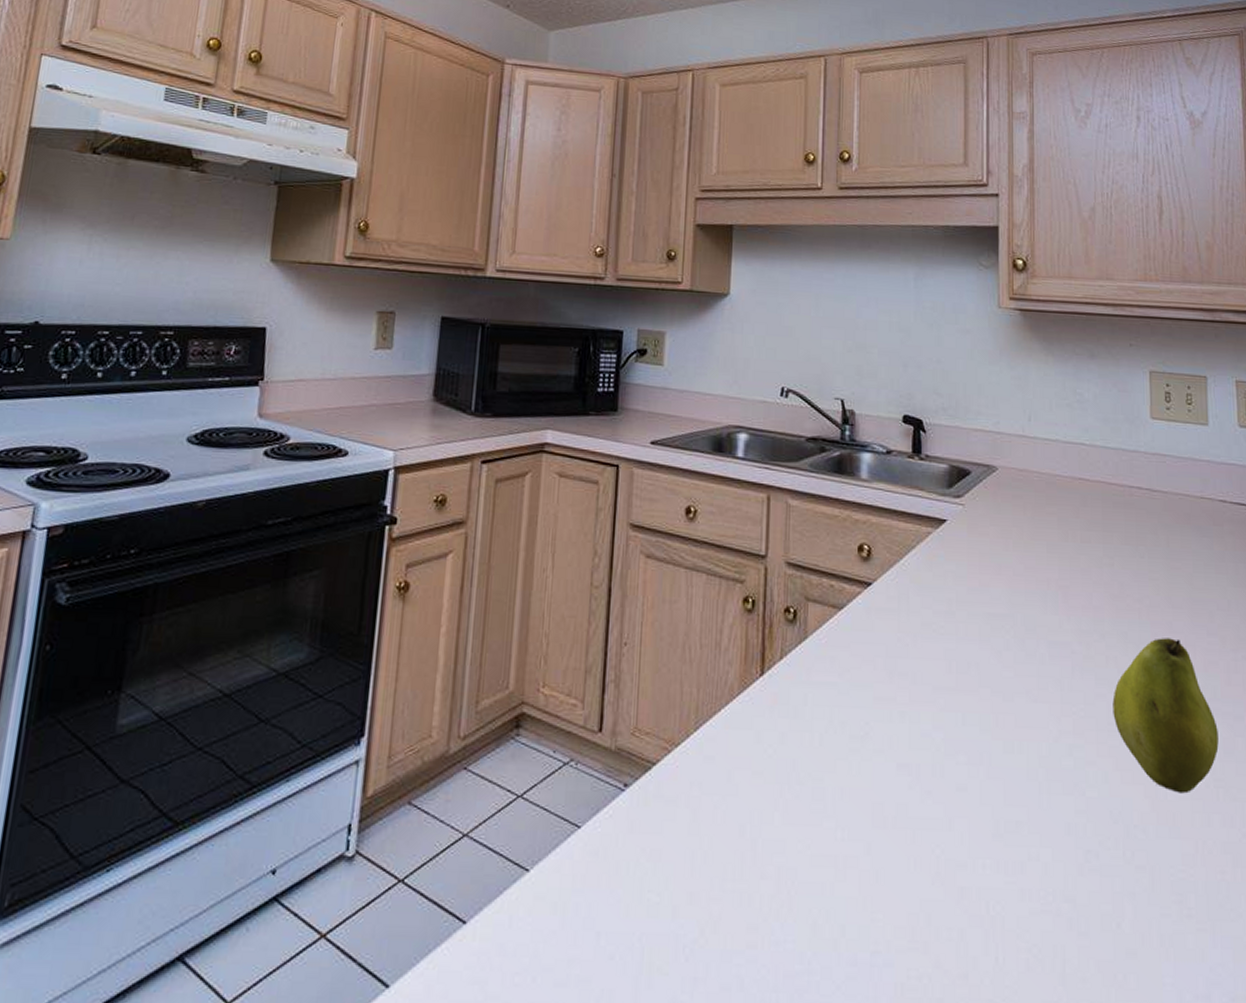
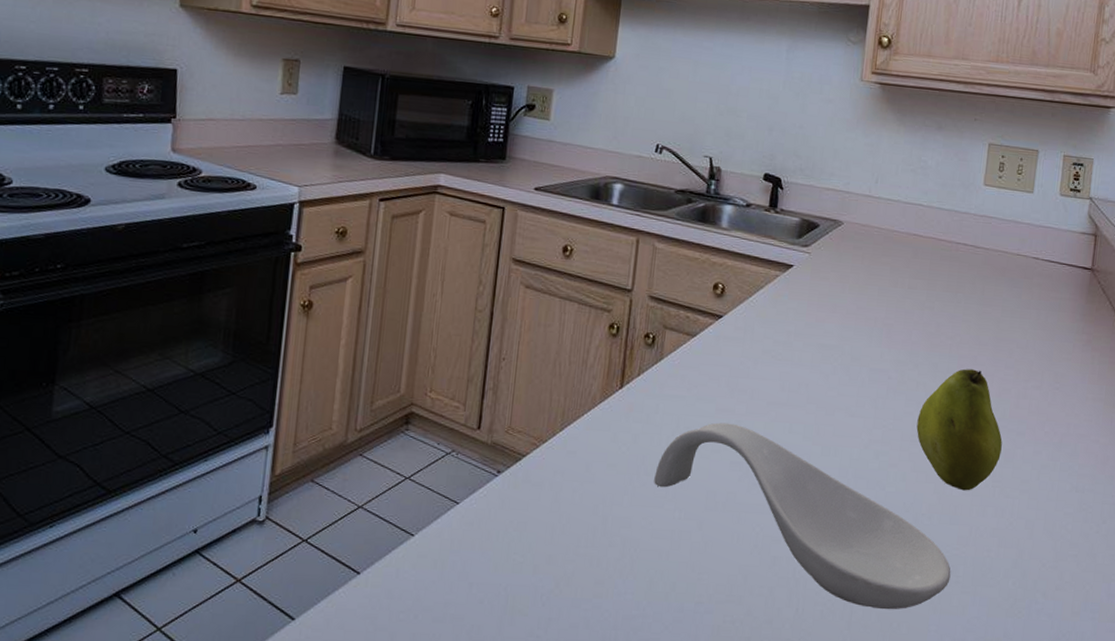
spoon rest: none [808,714,1181,957] -> present [654,422,951,610]

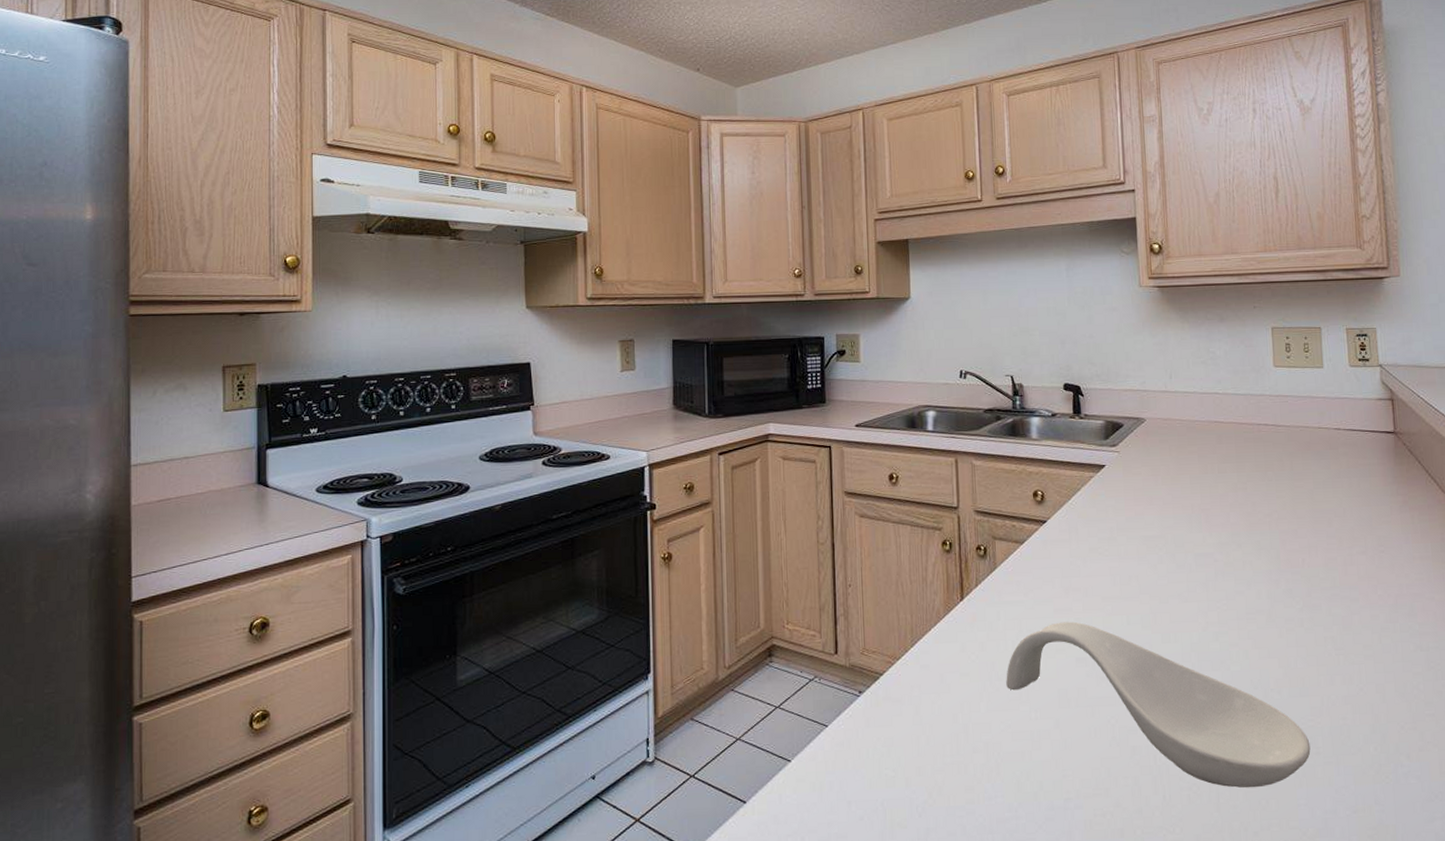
fruit: present [916,369,1003,491] -> none [1249,542,1339,662]

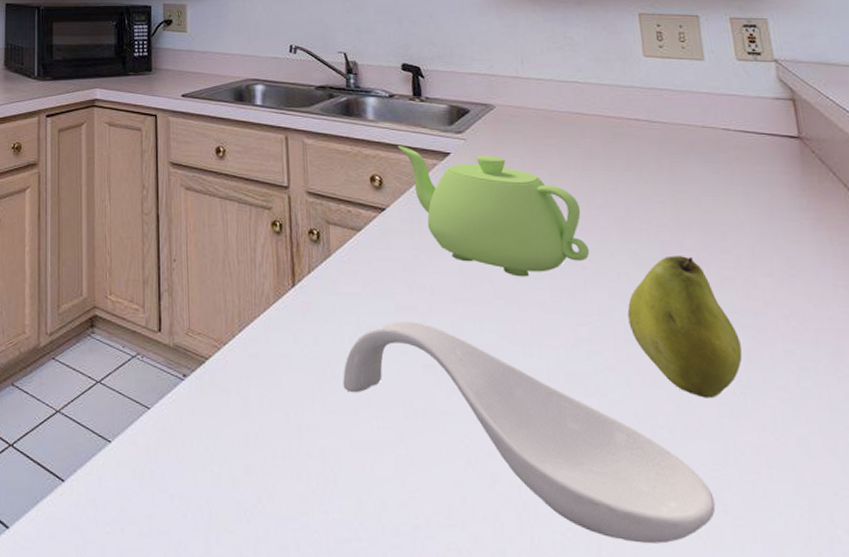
teapot: none [1059,462,1221,573] -> present [398,146,590,277]
fruit: none [1249,542,1339,662] -> present [627,255,743,399]

